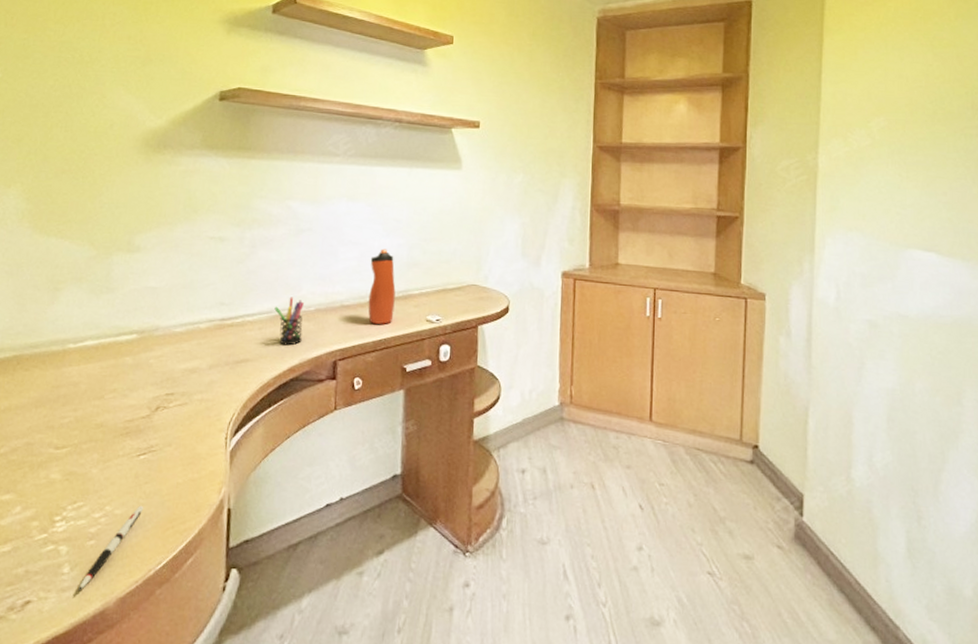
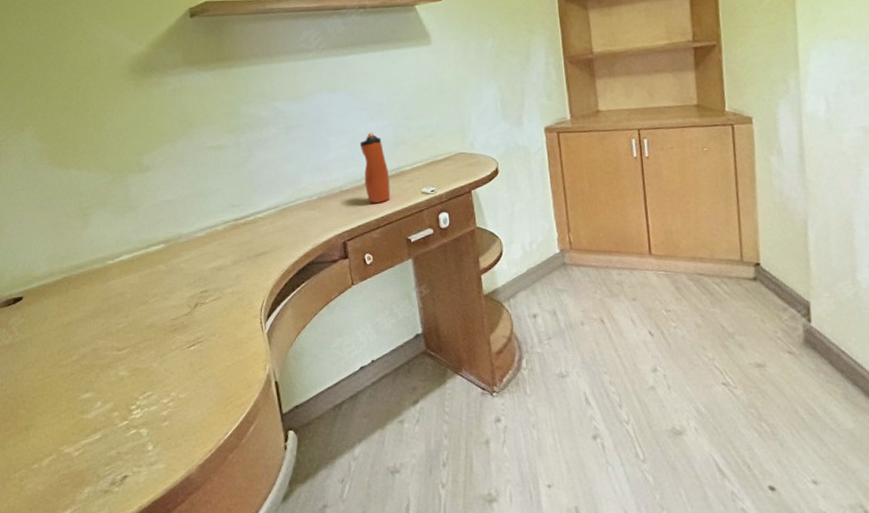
pen: present [77,505,144,592] -> none [163,388,203,464]
pen holder: present [274,297,304,346] -> none [280,190,311,235]

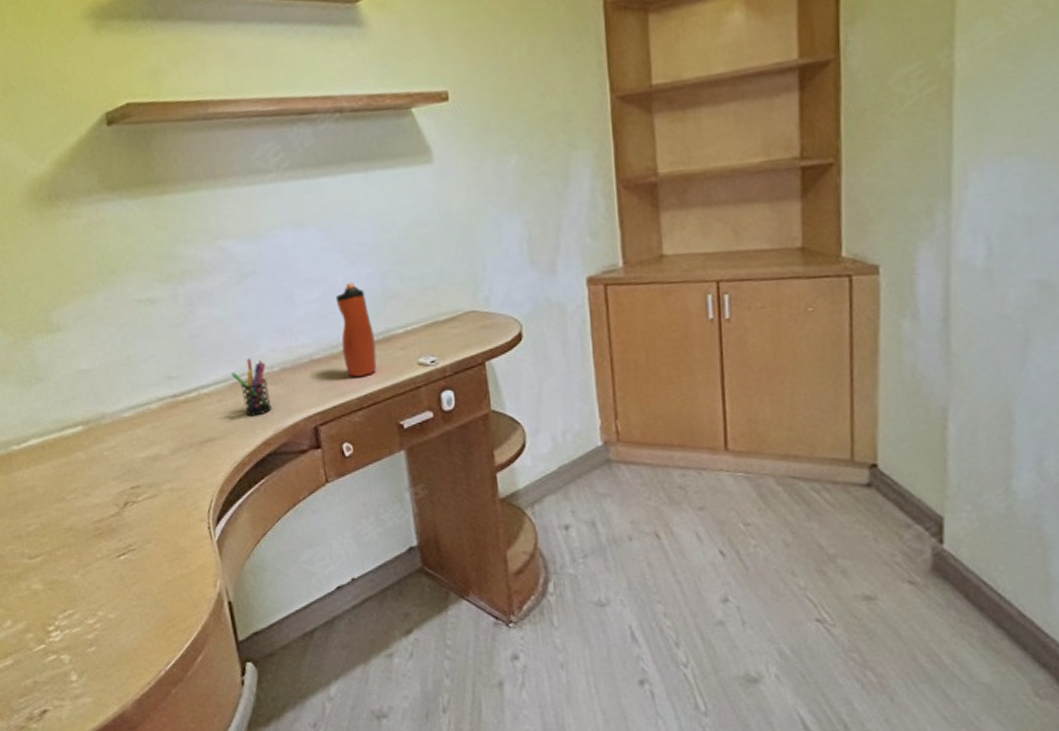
pen holder: none [280,190,311,235] -> present [231,358,272,417]

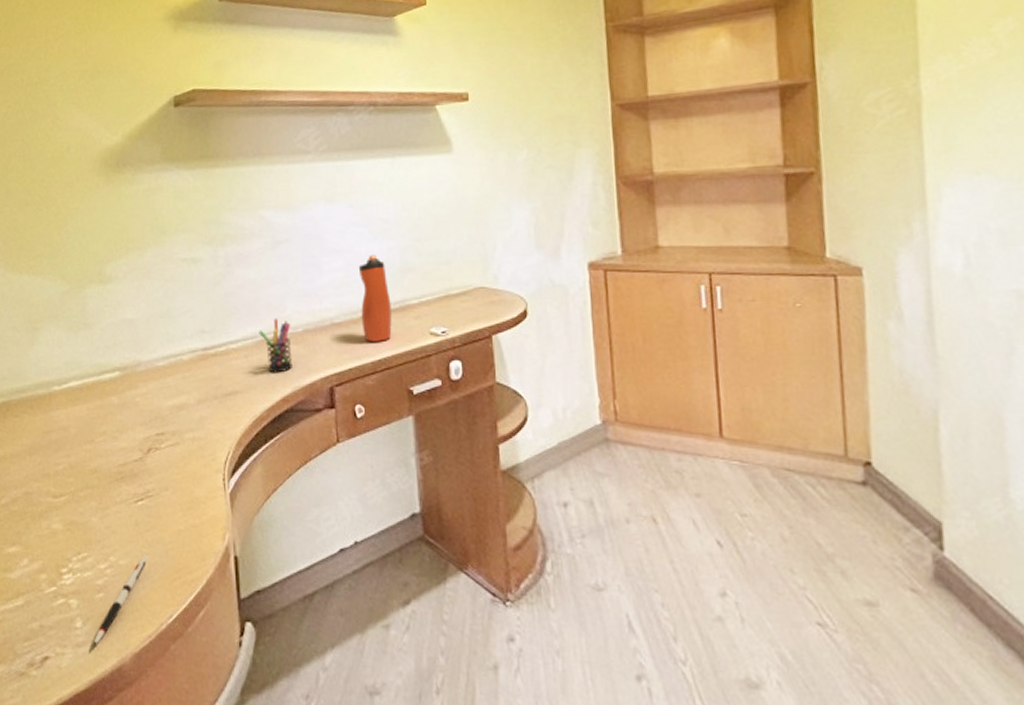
pen: none [90,607,138,698] -> present [92,555,148,647]

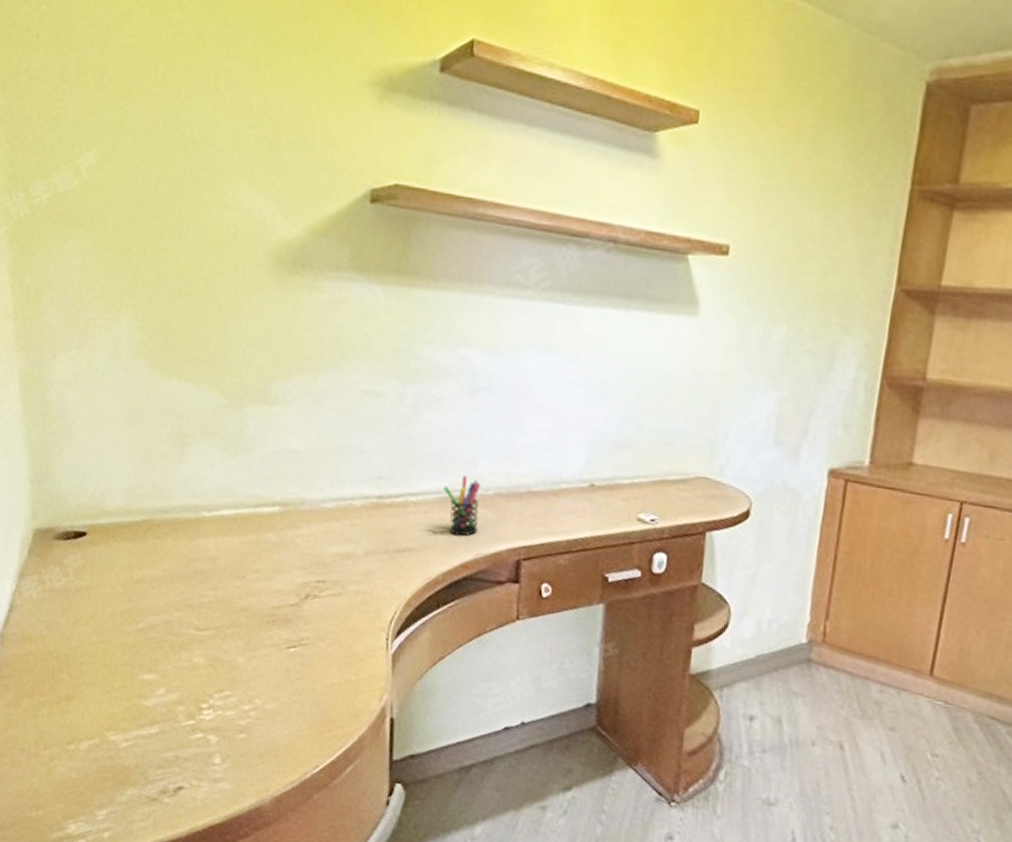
pen: present [92,555,148,647] -> none [230,702,297,785]
water bottle: present [358,254,392,342] -> none [561,420,599,520]

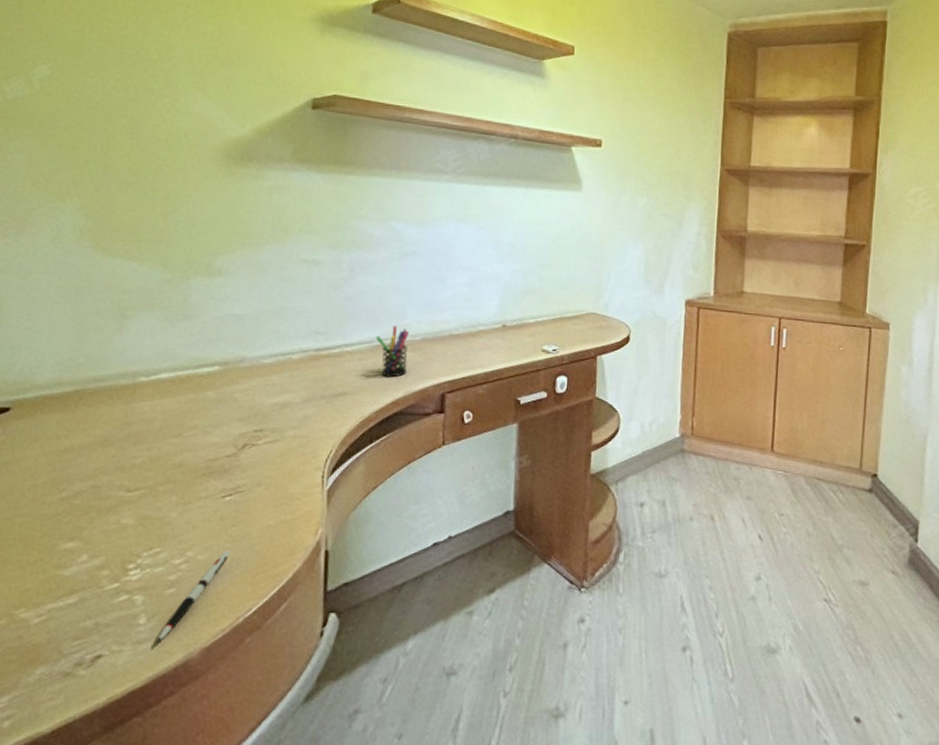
pen: none [230,702,297,785] -> present [155,549,231,643]

